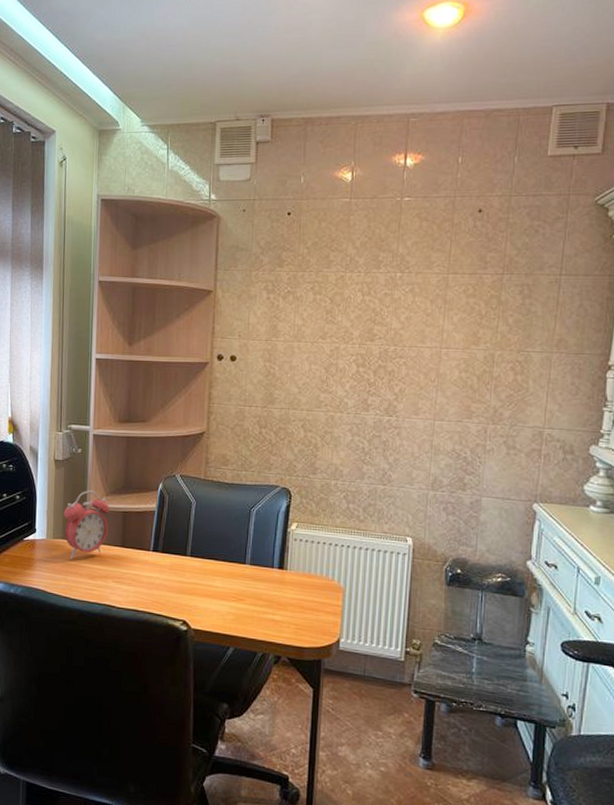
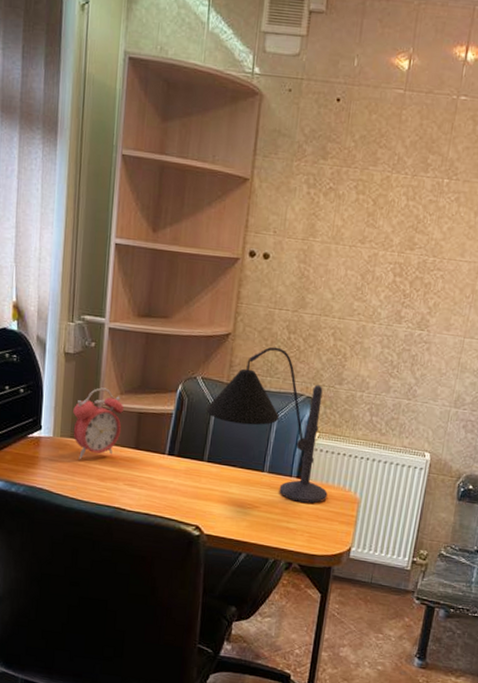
desk lamp: none [186,442,311,594] -> present [206,346,328,503]

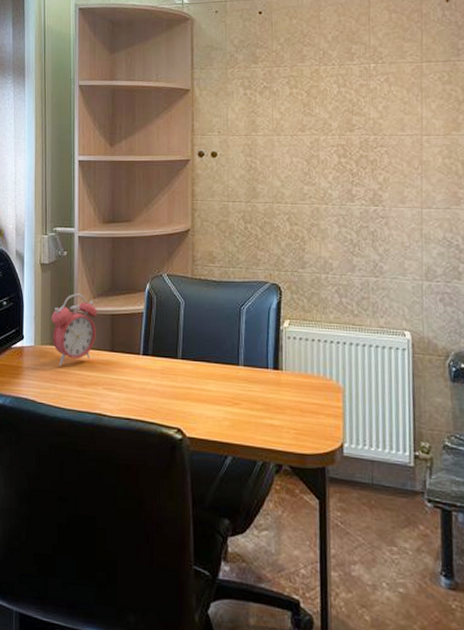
desk lamp: present [206,346,328,503] -> none [174,238,309,396]

